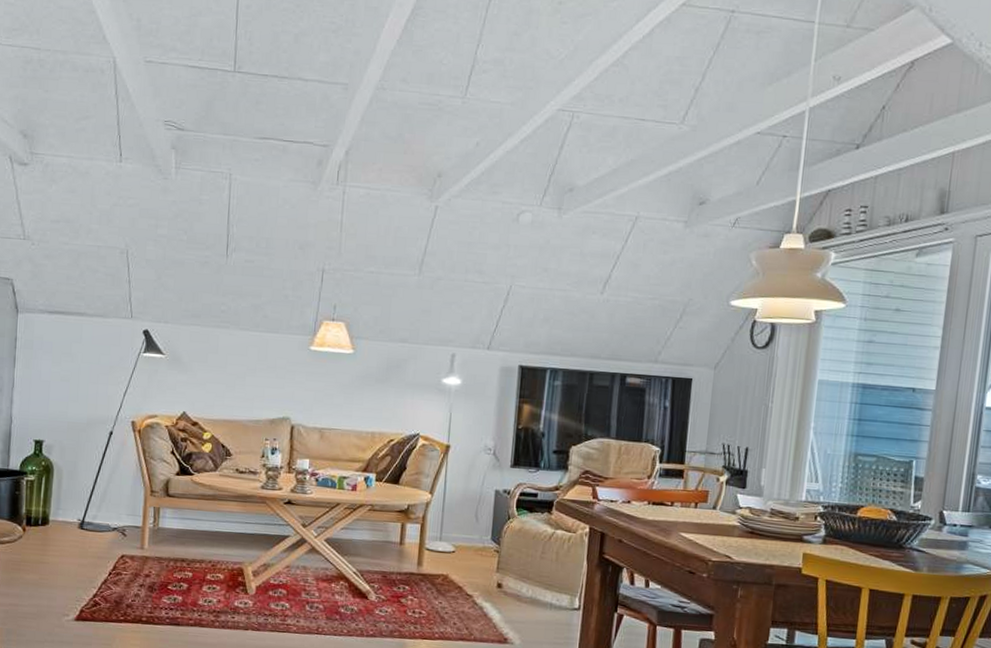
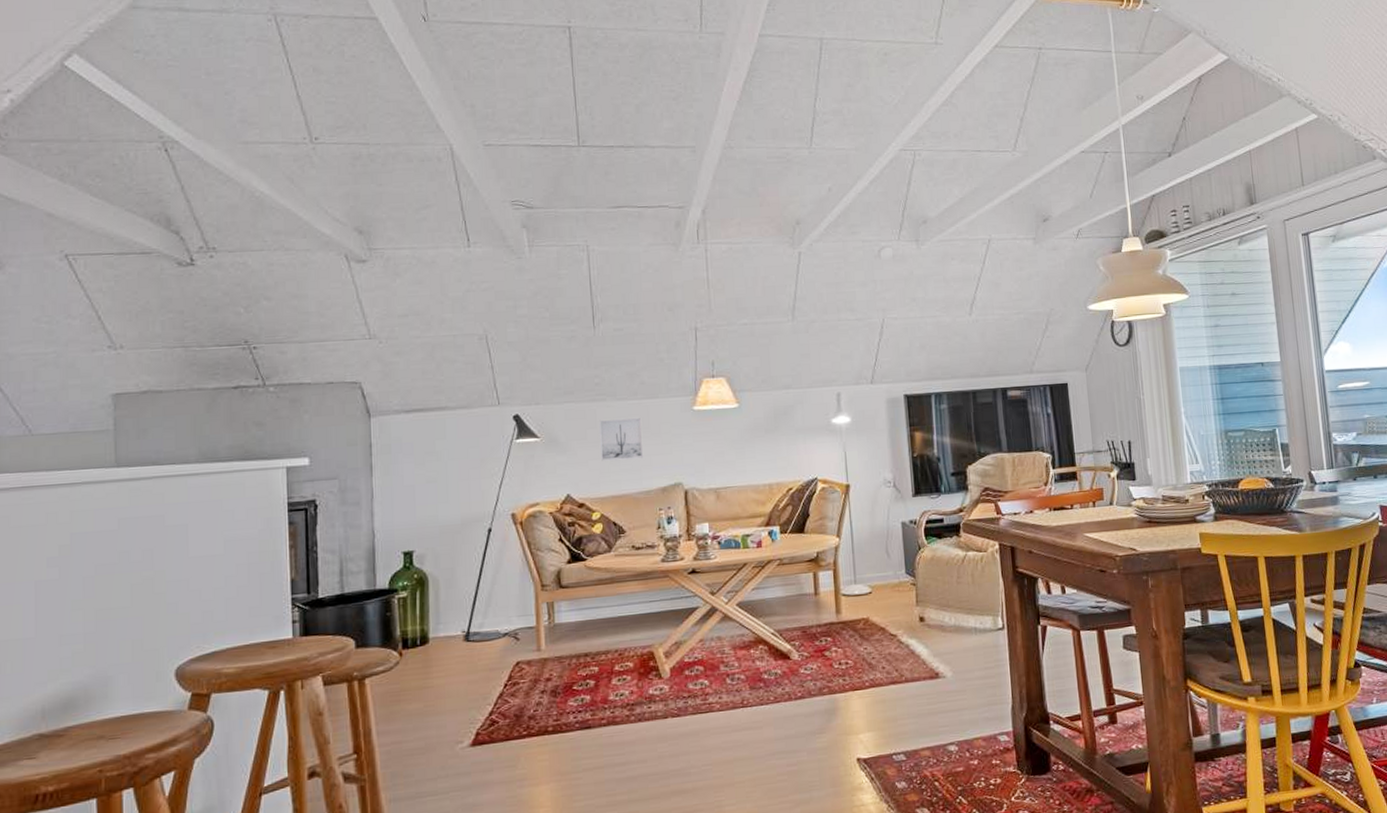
wall art: none [218,346,260,388] -> present [599,418,644,461]

